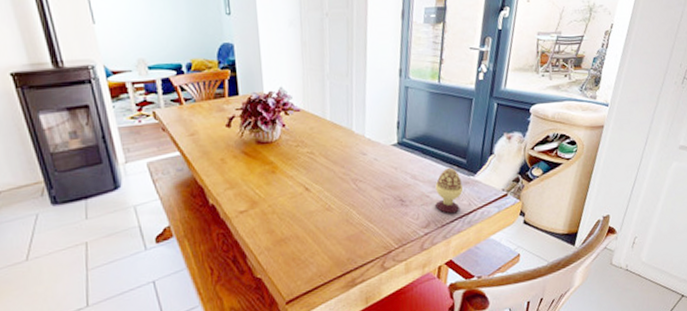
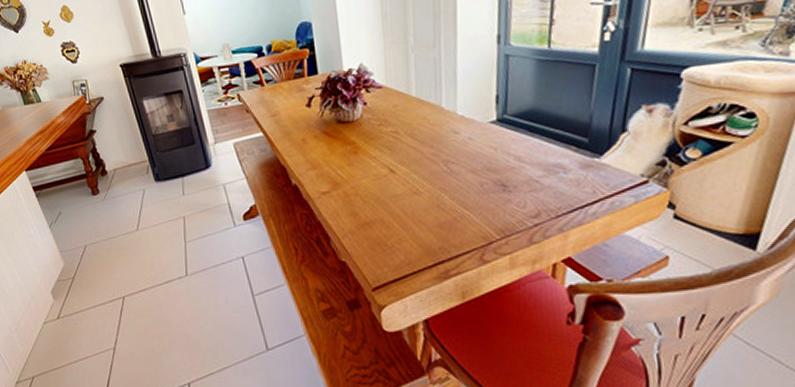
decorative egg: present [435,167,464,214] -> none [546,147,585,203]

